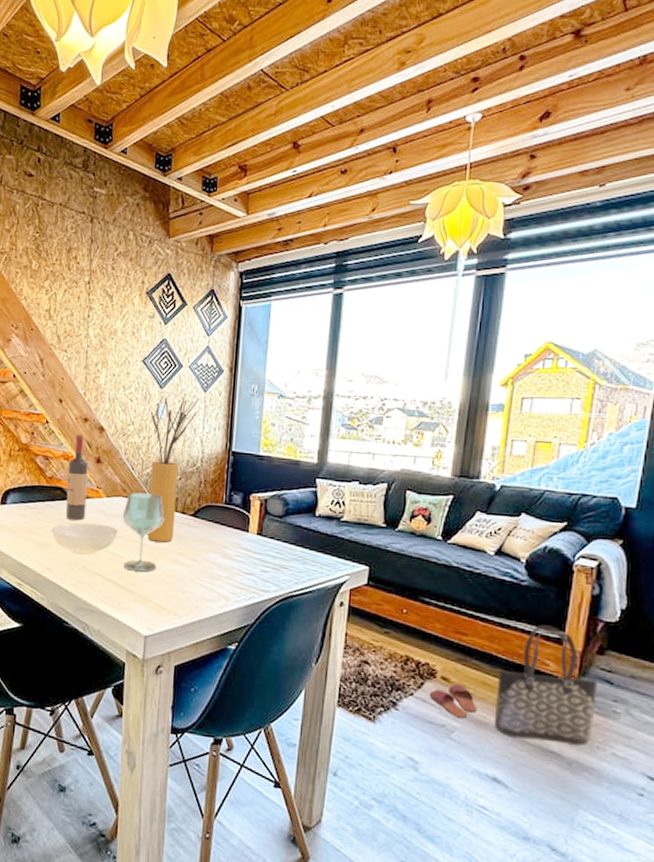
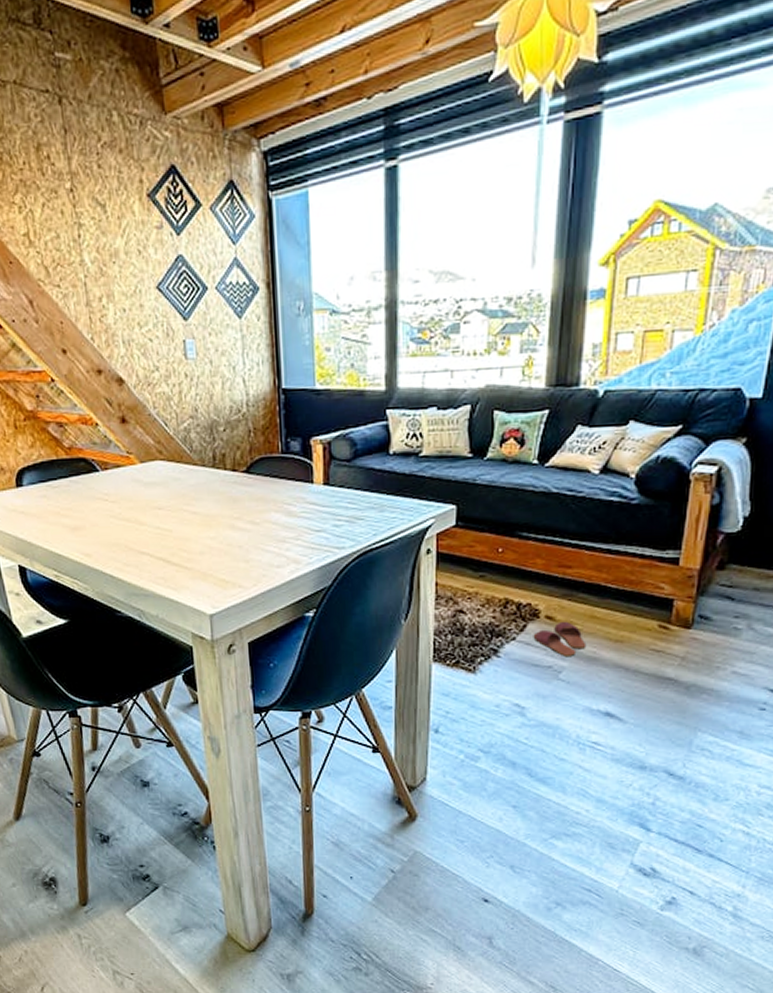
bowl: present [51,522,118,555] -> none [81,495,161,534]
wine bottle: present [65,434,89,521] -> none [87,390,120,495]
wine glass: present [122,492,165,572] -> none [162,451,213,545]
vase: present [147,393,199,543] -> none [176,322,234,508]
tote bag: present [493,624,597,744] -> none [604,545,717,668]

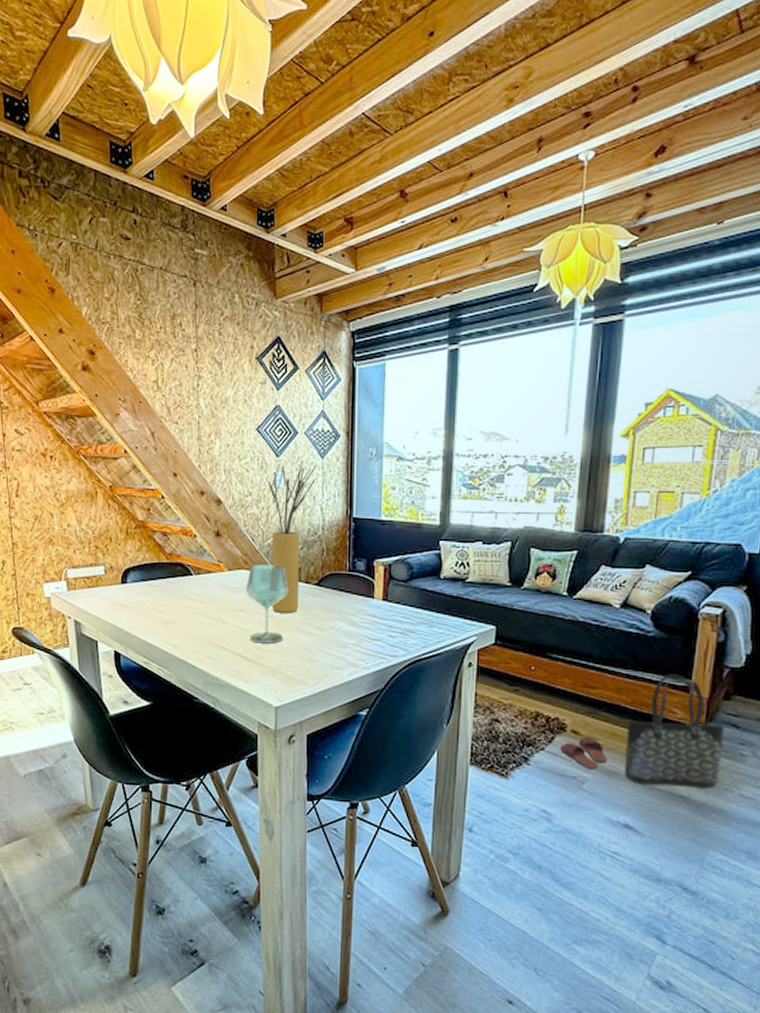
wine glass: none [162,451,213,545] -> present [245,563,288,644]
vase: none [176,322,234,508] -> present [267,460,316,613]
tote bag: none [604,545,717,668] -> present [624,674,724,787]

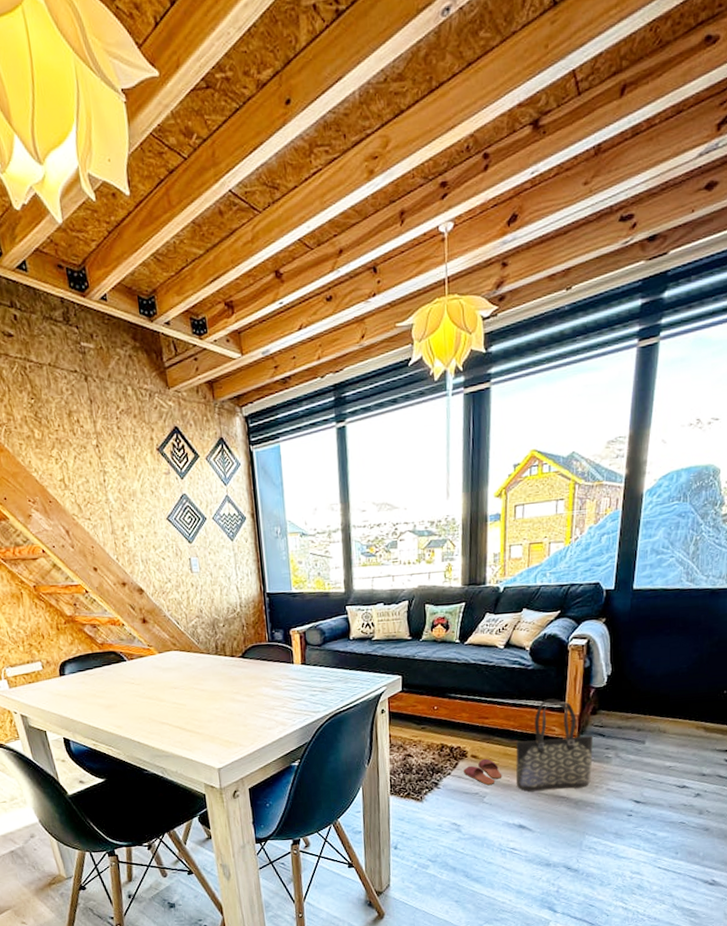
wine glass: present [245,563,288,644] -> none [177,642,217,715]
vase: present [267,460,316,613] -> none [184,544,229,686]

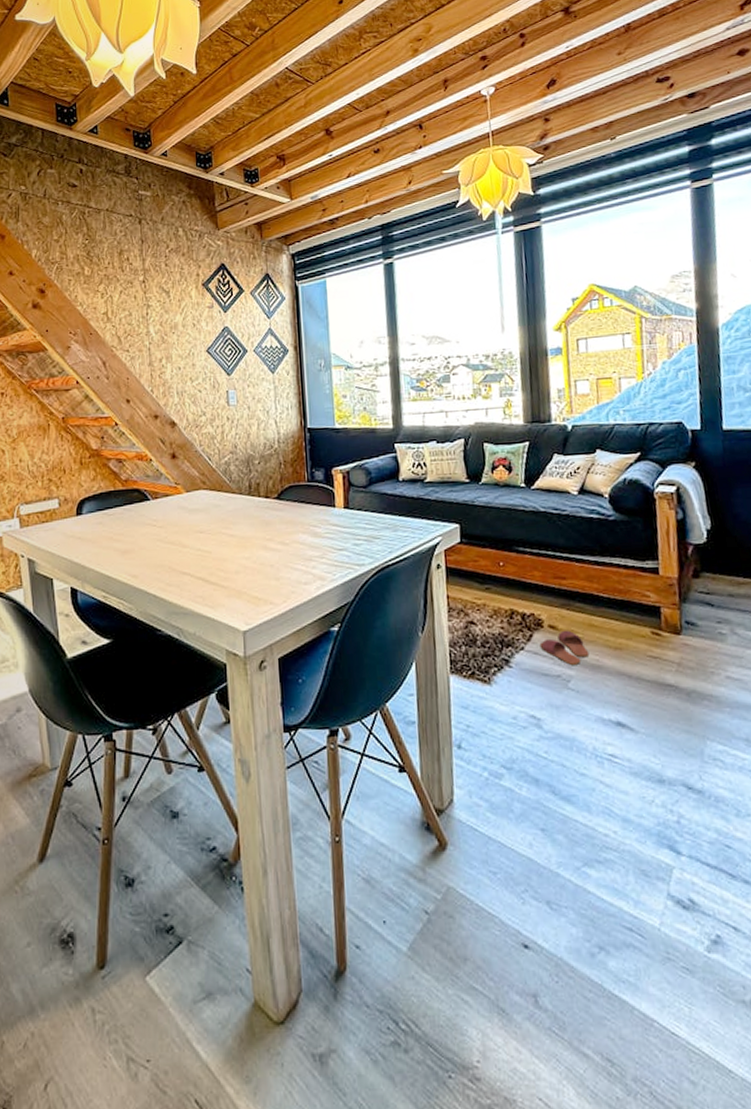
tote bag: present [516,698,593,791] -> none [603,556,704,676]

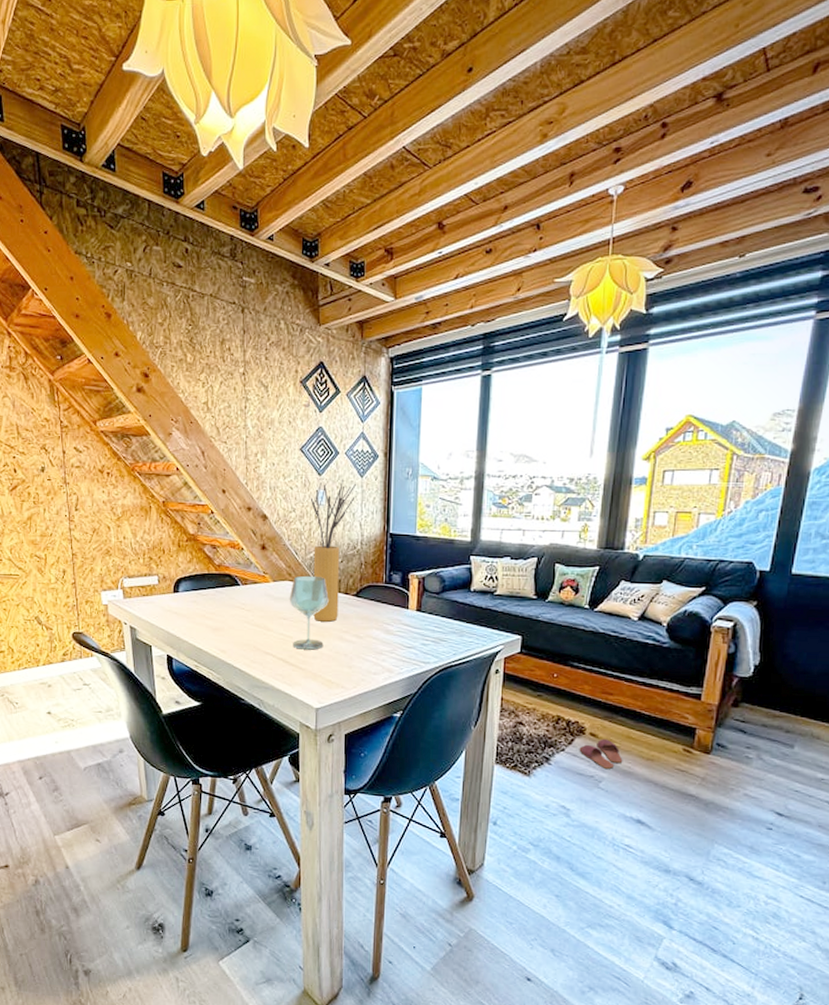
wine glass: none [205,481,248,565] -> present [289,575,329,650]
vase: none [220,377,268,531] -> present [310,479,356,622]

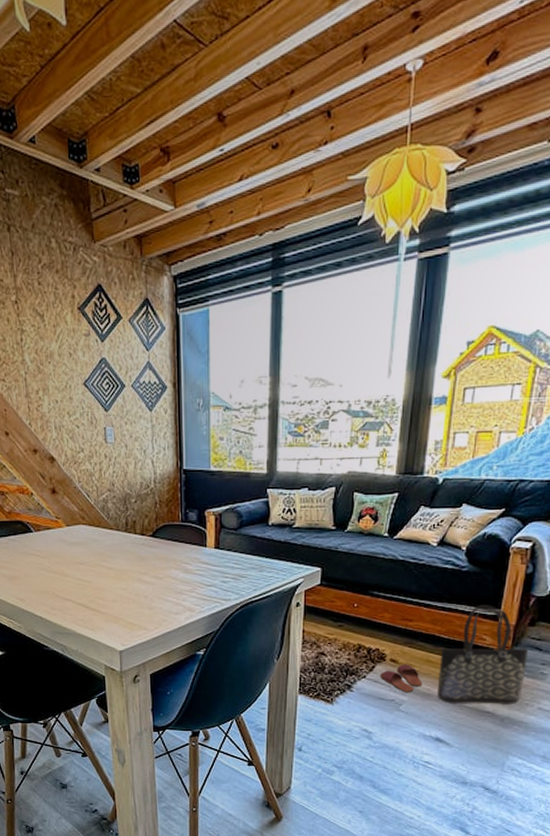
wine glass: present [289,575,329,650] -> none [84,518,125,594]
vase: present [310,479,356,622] -> none [98,414,145,564]
tote bag: none [638,682,732,787] -> present [436,605,528,703]

